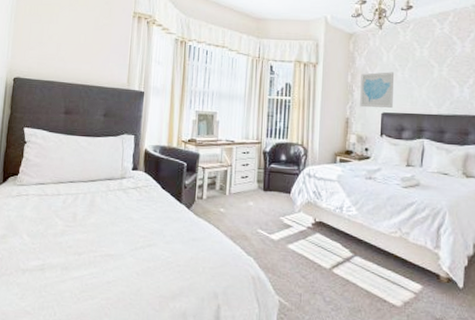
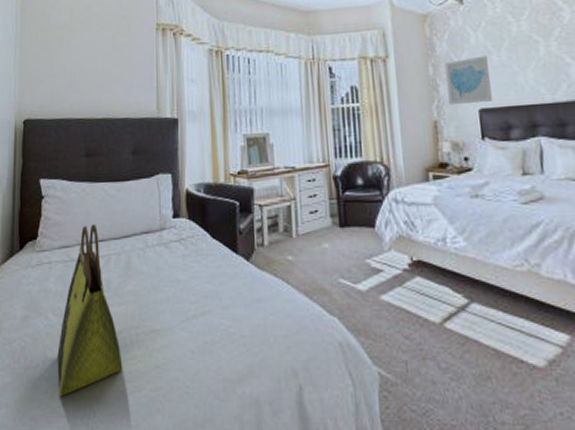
tote bag: none [27,168,81,299] -> present [57,224,123,397]

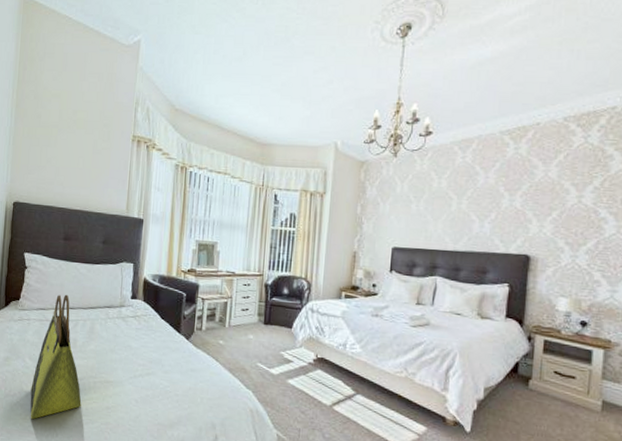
wall art: present [445,55,492,106] -> none [369,203,407,243]

